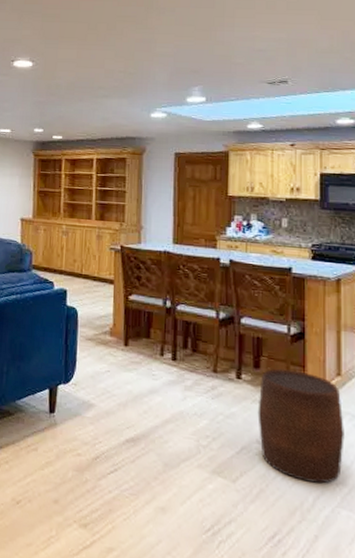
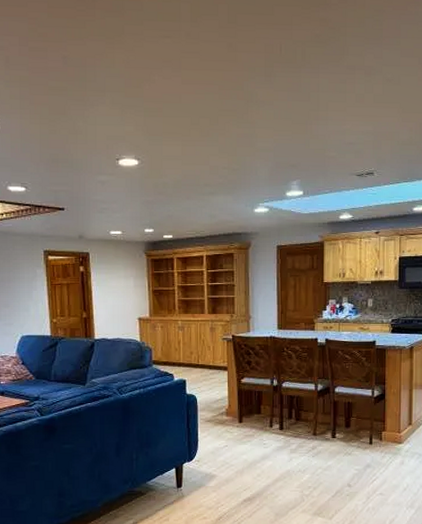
stool: present [257,369,345,484] -> none [348,425,413,510]

